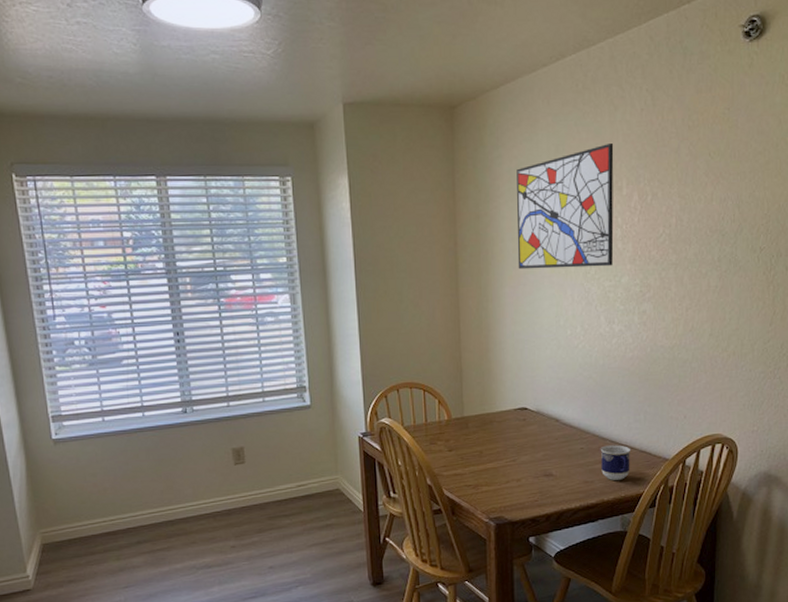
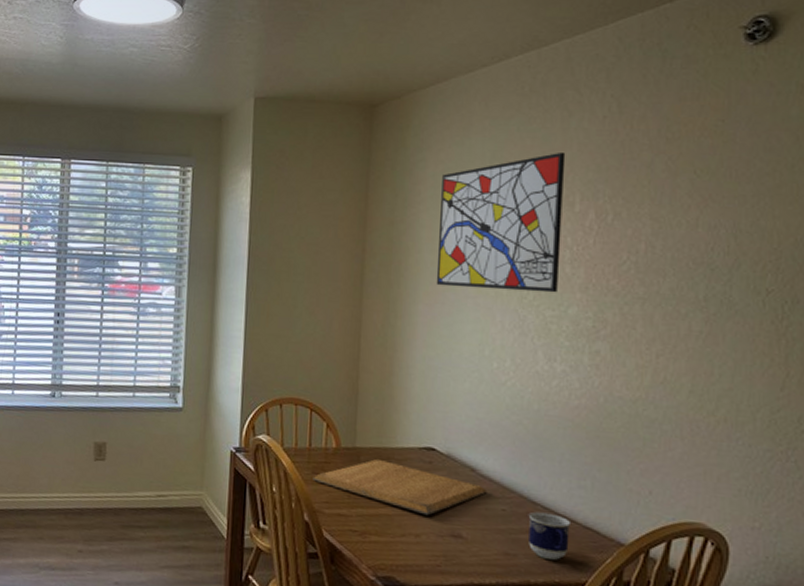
chopping board: none [431,423,569,463] -> present [312,458,488,516]

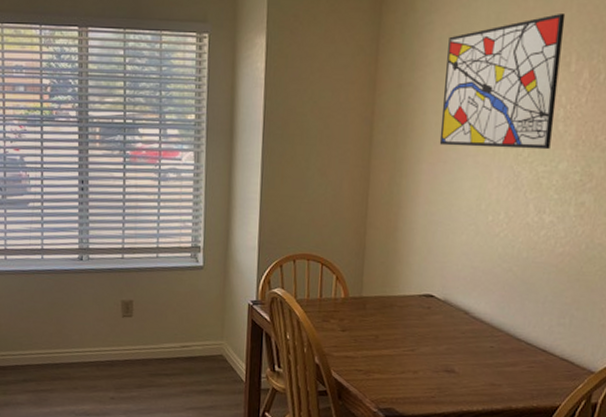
chopping board: present [312,458,488,516] -> none [323,306,479,355]
cup: present [528,511,572,560] -> none [512,347,550,388]

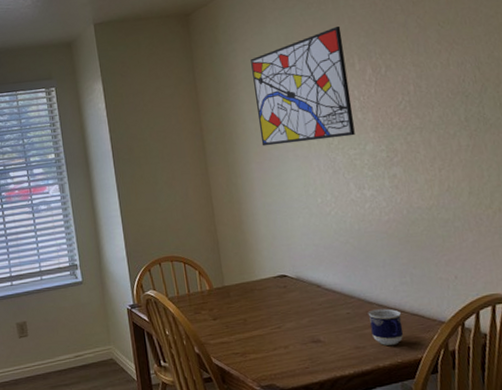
cup: none [512,347,550,388] -> present [367,308,404,345]

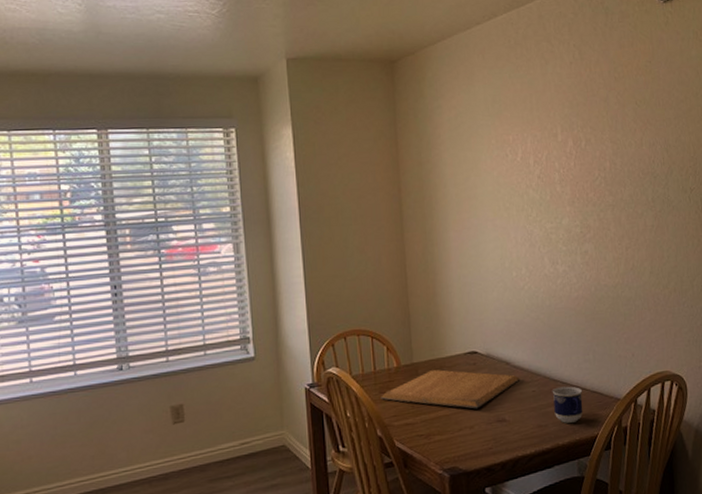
chopping board: none [196,292,333,330] -> present [380,369,520,409]
wall art: present [251,26,355,146] -> none [456,94,553,214]

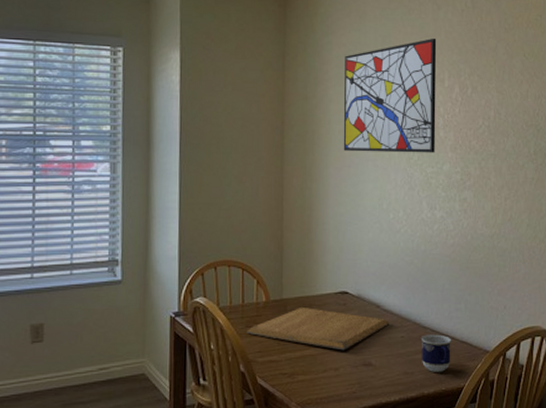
wall art: none [456,94,553,214] -> present [343,39,437,153]

